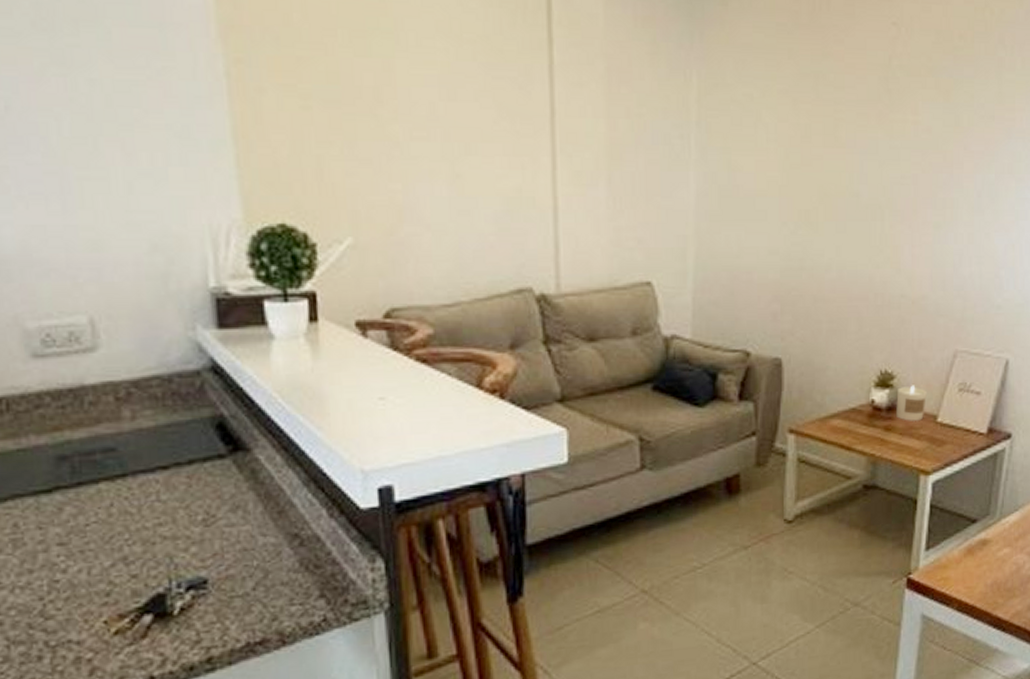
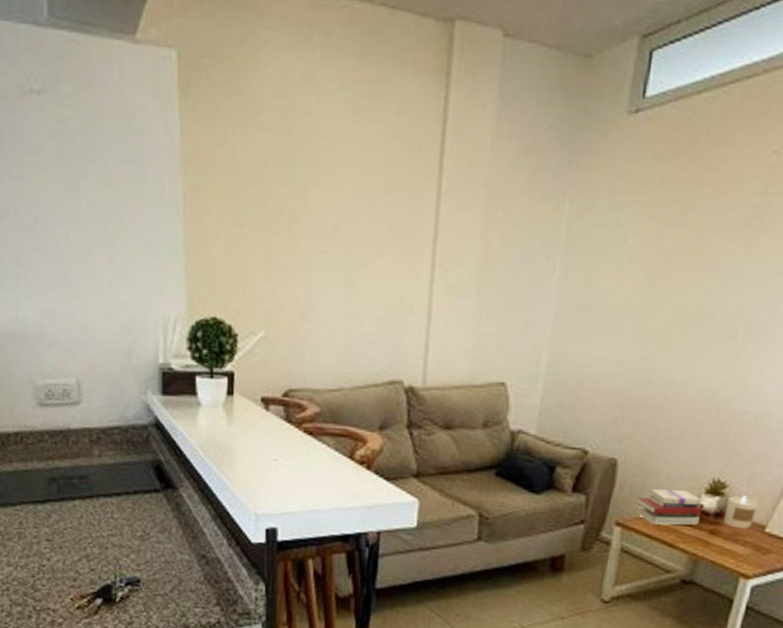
books: none [807,386,873,427] -> present [636,489,702,527]

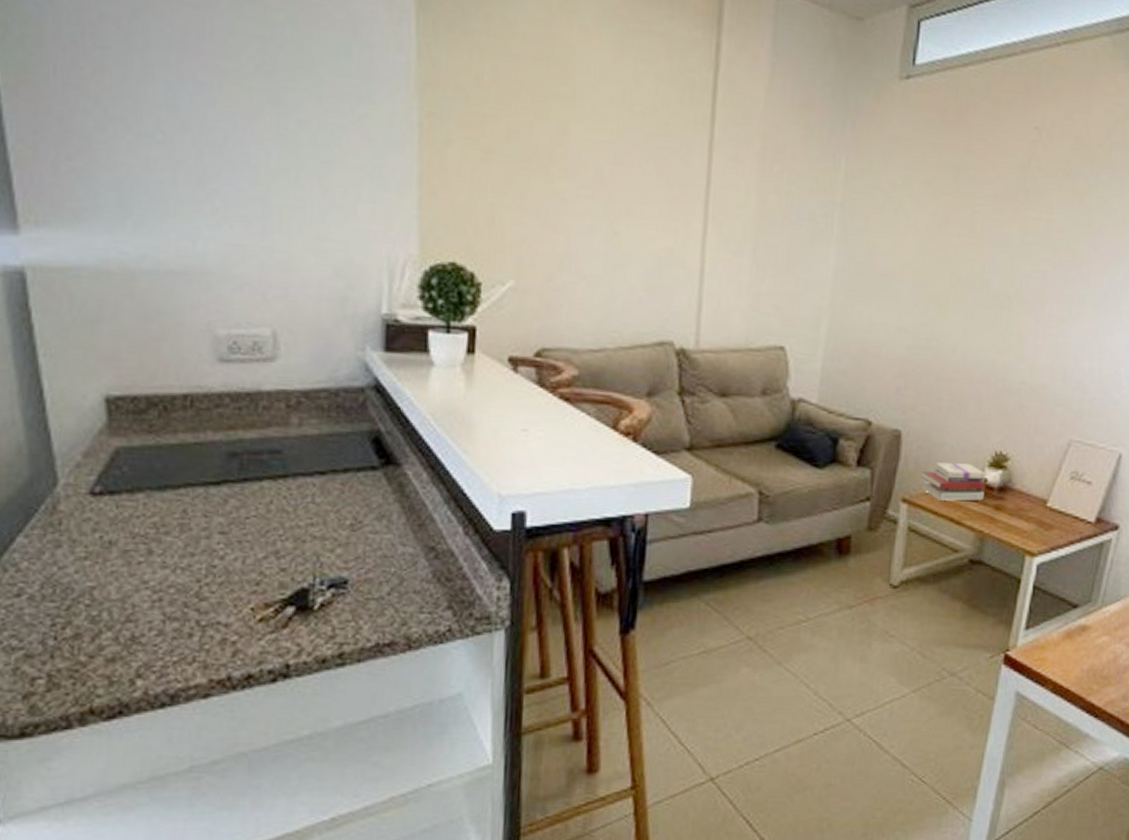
candle: present [723,495,759,529] -> none [1007,468,1040,503]

